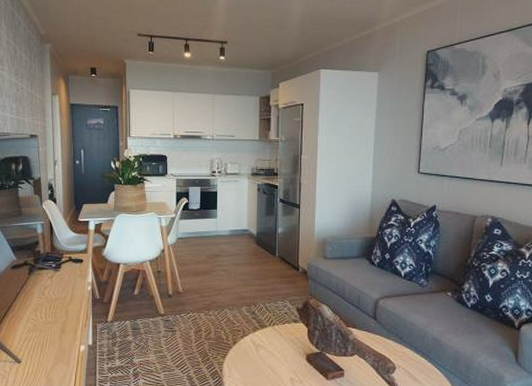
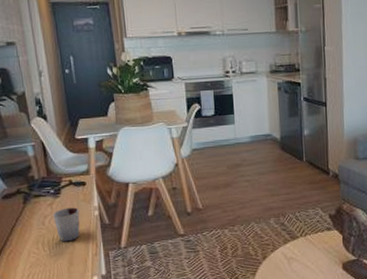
cup: none [52,281,75,312] -> present [52,207,80,242]

